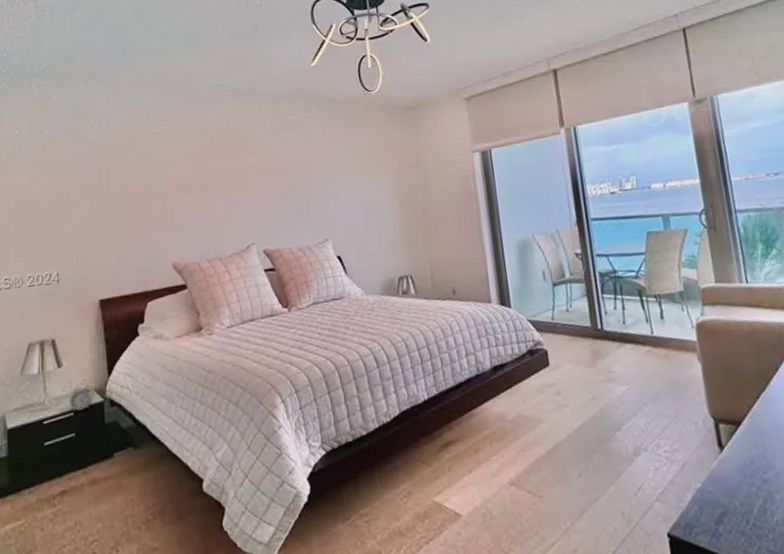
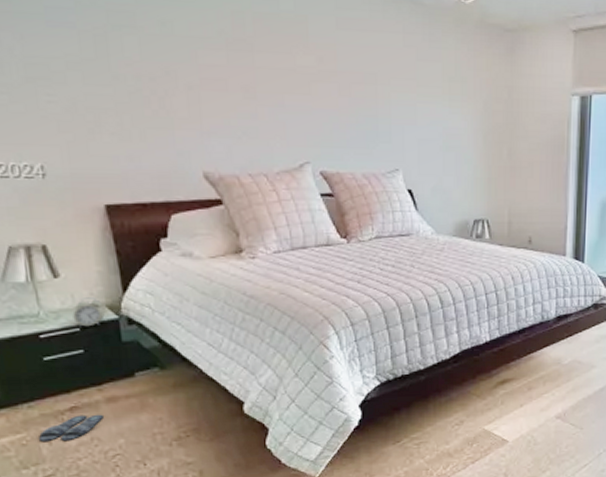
slippers: none [34,497,86,529] -> present [39,414,103,443]

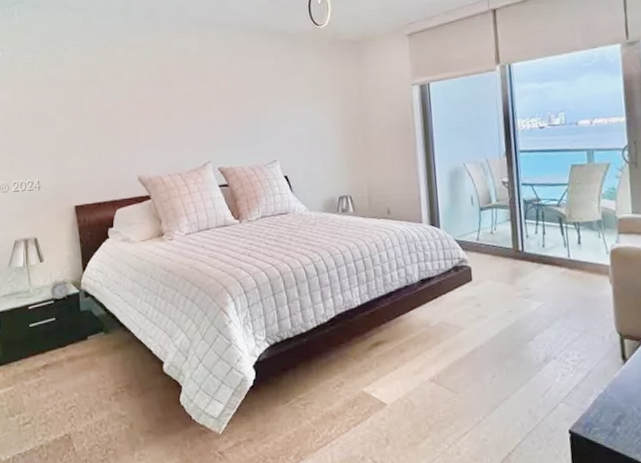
slippers: present [39,414,103,443] -> none [22,371,65,395]

